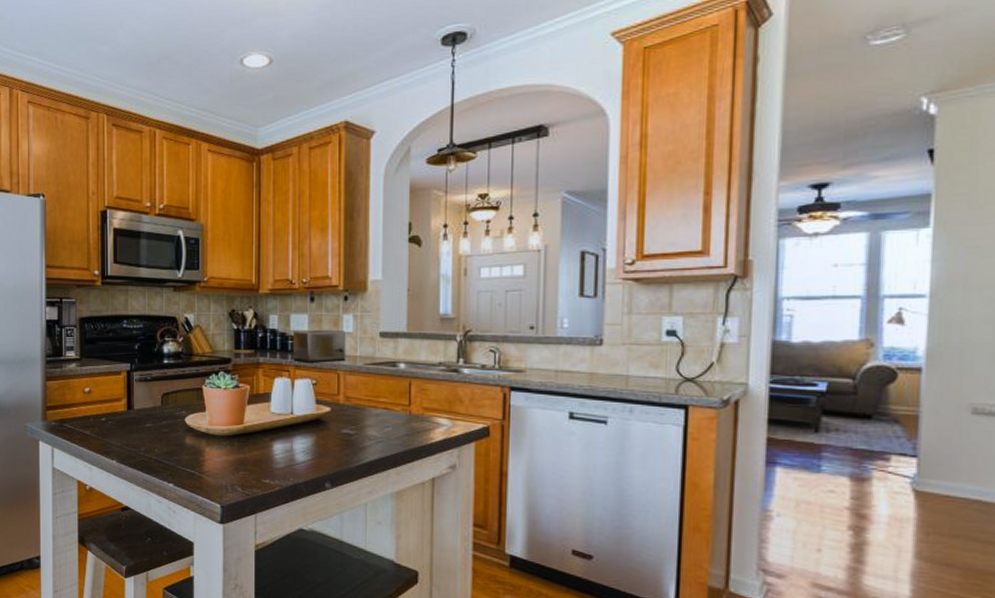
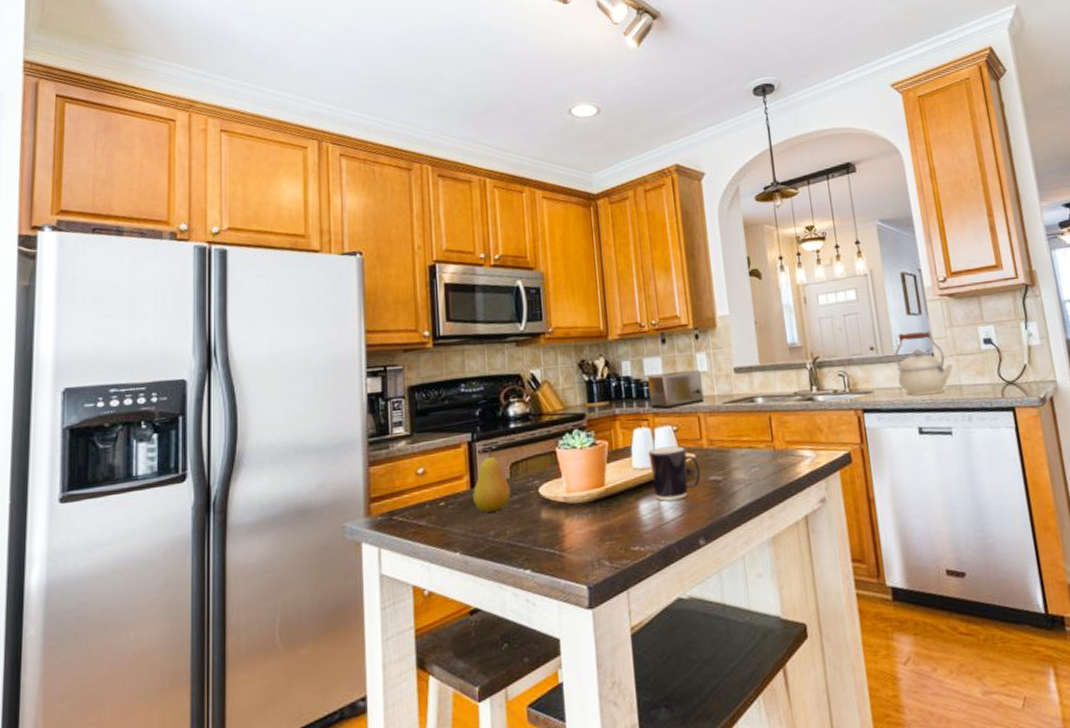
fruit: none [129,379,161,432] -> present [473,448,511,513]
mug: none [286,397,334,446] -> present [648,445,701,501]
kettle: none [556,315,624,382] -> present [894,330,953,396]

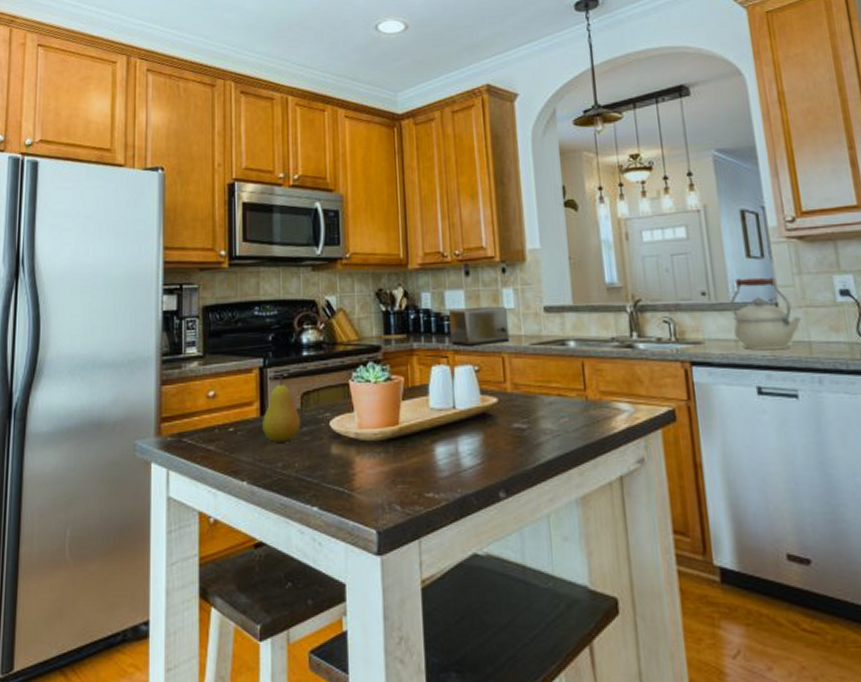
mug: present [648,445,701,501] -> none [446,387,504,446]

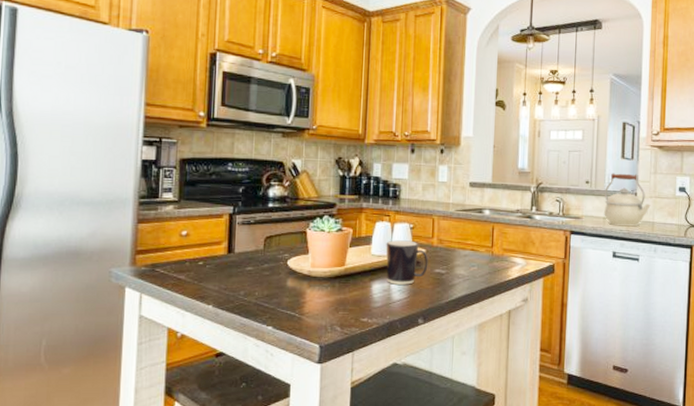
fruit: present [262,376,301,442] -> none [229,222,263,275]
mug: none [446,387,504,446] -> present [386,240,428,285]
toaster: present [448,306,510,348] -> none [393,178,442,210]

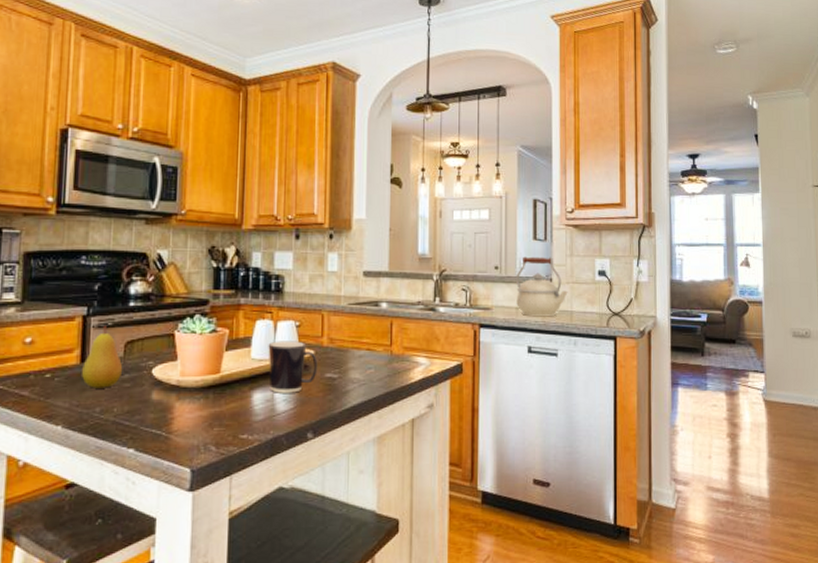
fruit: none [229,222,263,275] -> present [82,325,123,388]

